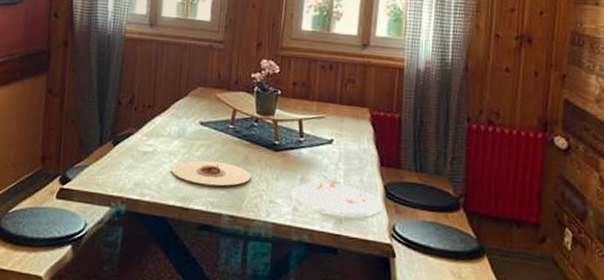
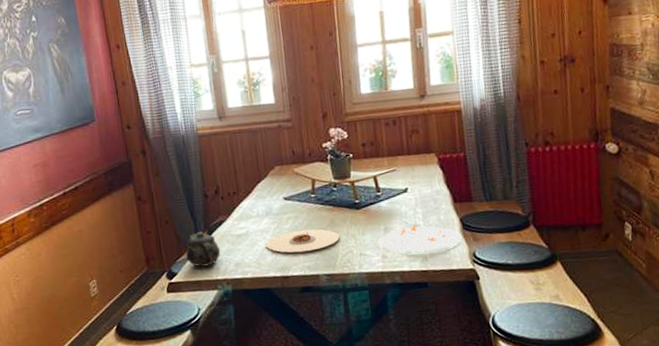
teapot: none [85,139,122,179] -> present [186,231,221,267]

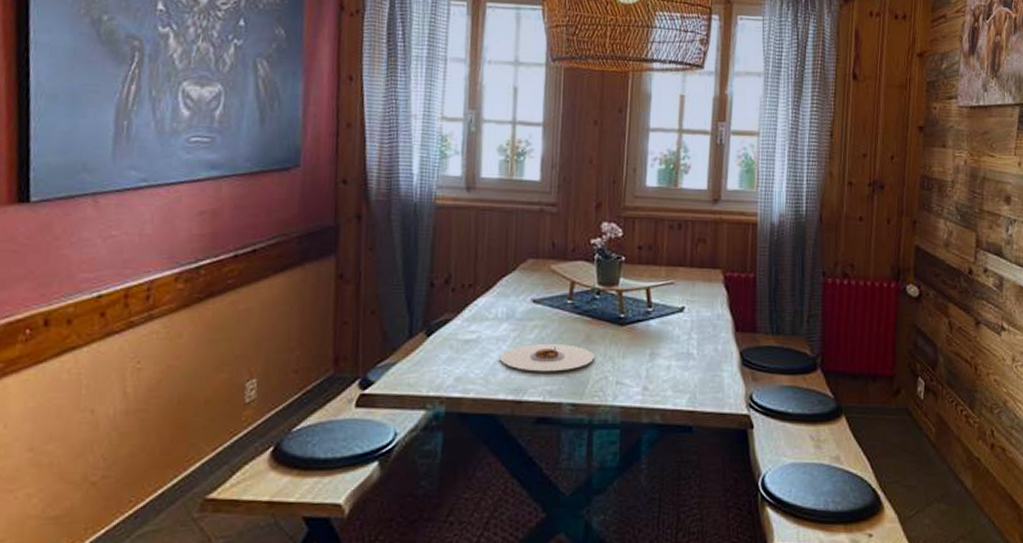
teapot: present [186,231,221,267] -> none [391,329,439,377]
plate: present [379,220,462,252] -> none [641,346,739,387]

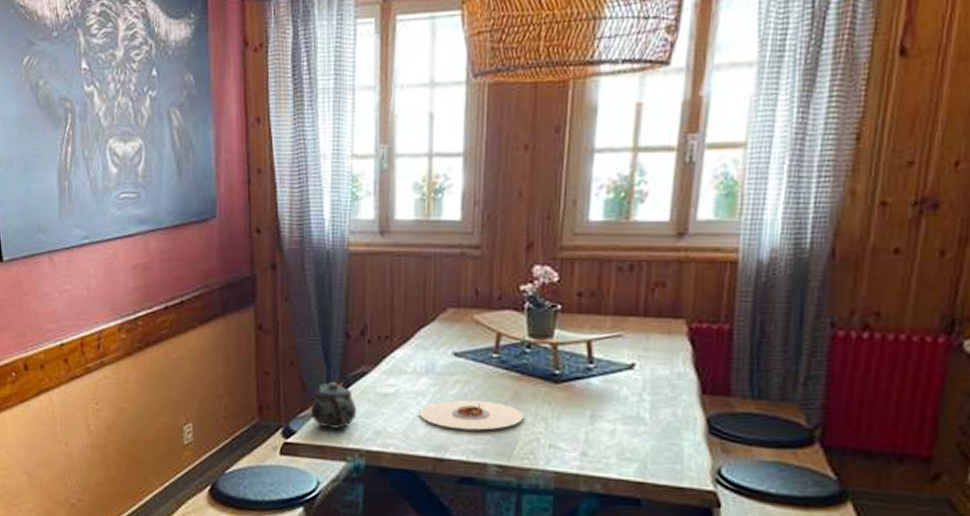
teapot: none [391,329,439,377] -> present [311,381,357,429]

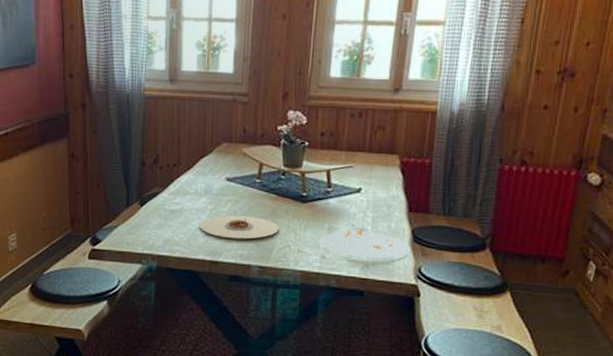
teapot: present [311,381,357,429] -> none [114,200,151,238]
plate: none [579,408,704,456] -> present [320,222,410,259]

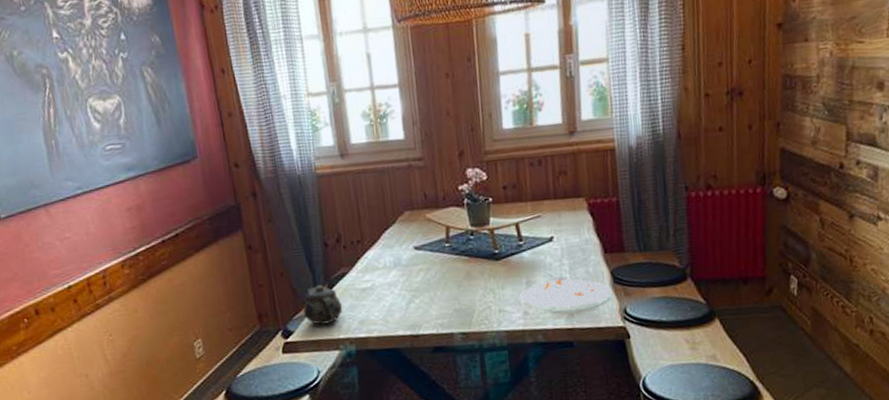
teapot: none [114,200,151,238] -> present [303,284,343,325]
plate: present [200,215,279,239] -> none [394,282,476,309]

